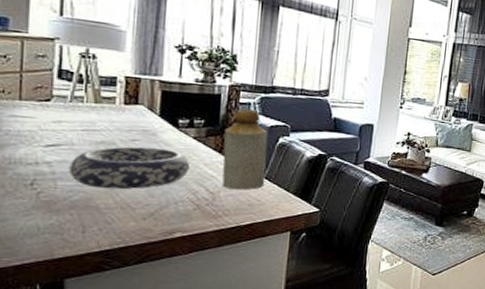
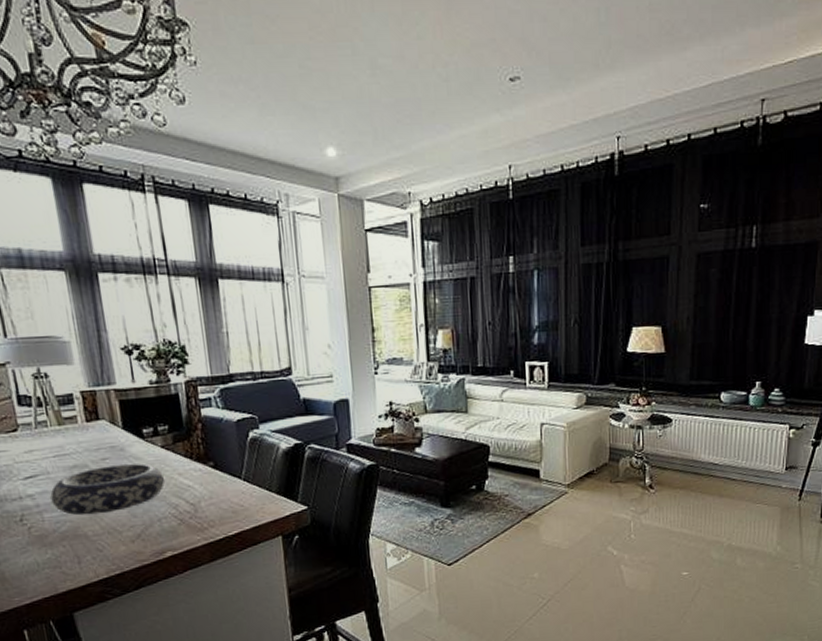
bottle: present [222,108,268,190] -> none [191,404,244,498]

